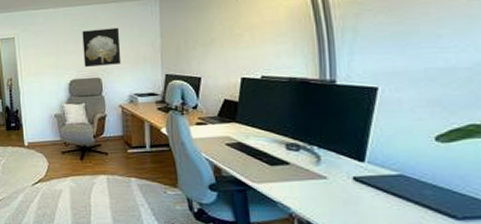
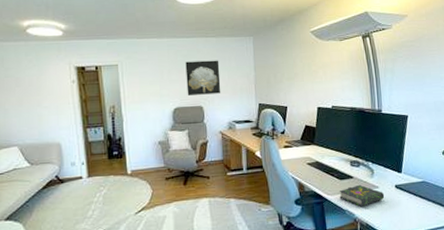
book: none [268,172,337,201] -> present [339,184,385,207]

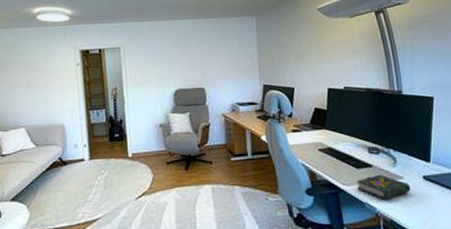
wall art: present [185,60,221,96] -> none [186,40,223,77]

